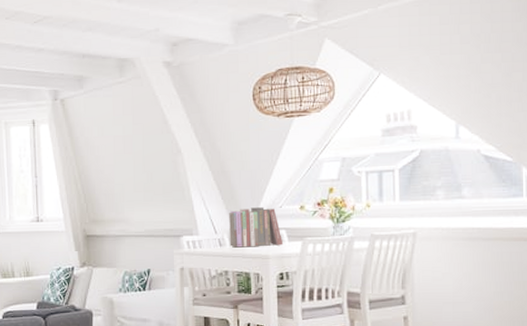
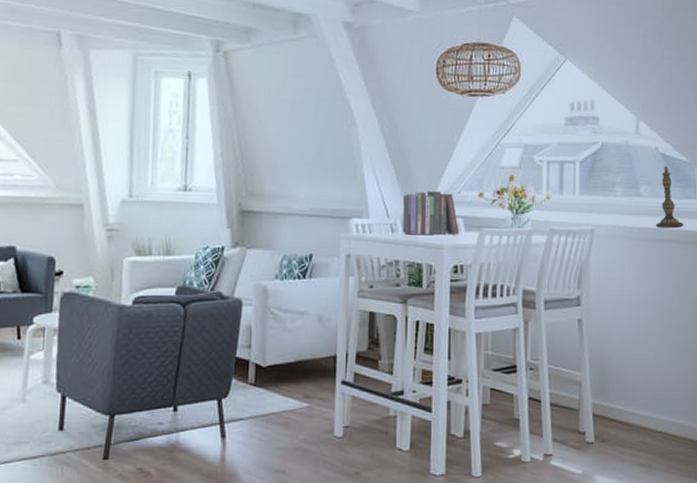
candlestick: none [481,167,511,227] -> present [656,166,684,229]

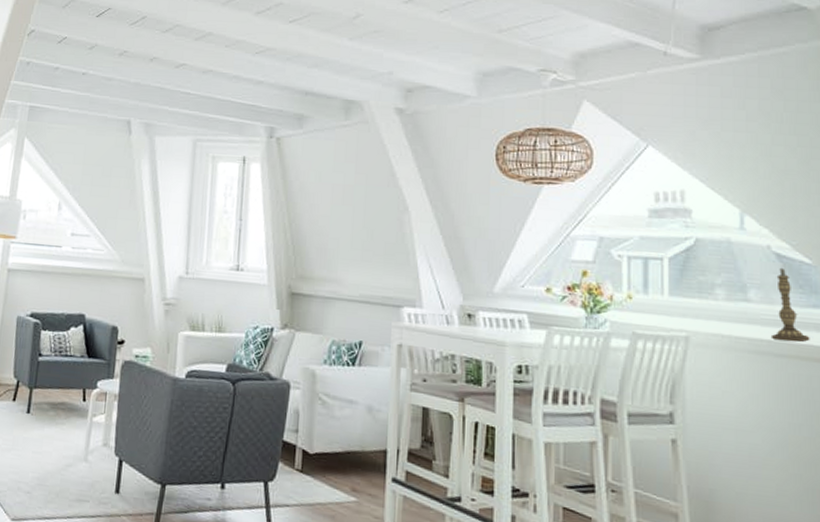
books: present [402,191,460,235] -> none [459,283,524,332]

